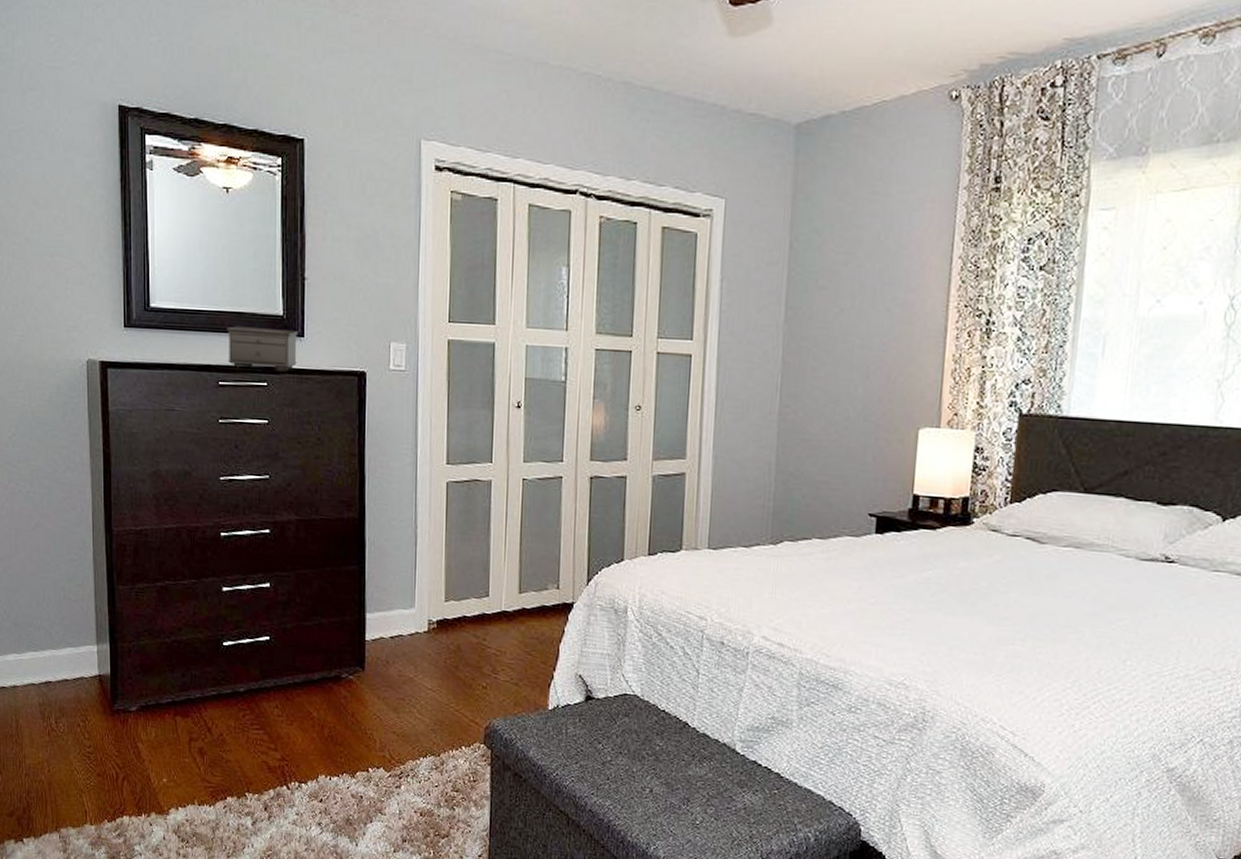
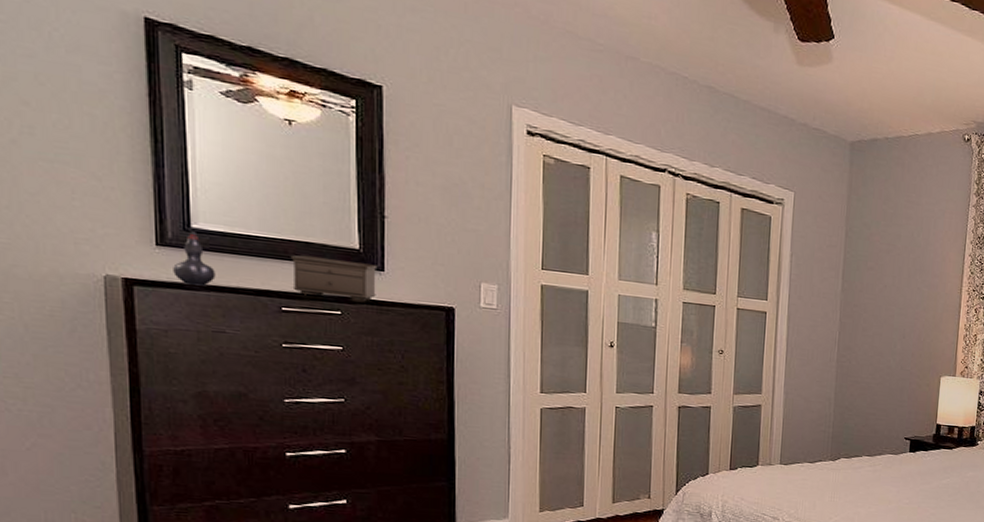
perfume bottle: none [136,310,168,367] -> present [173,231,216,288]

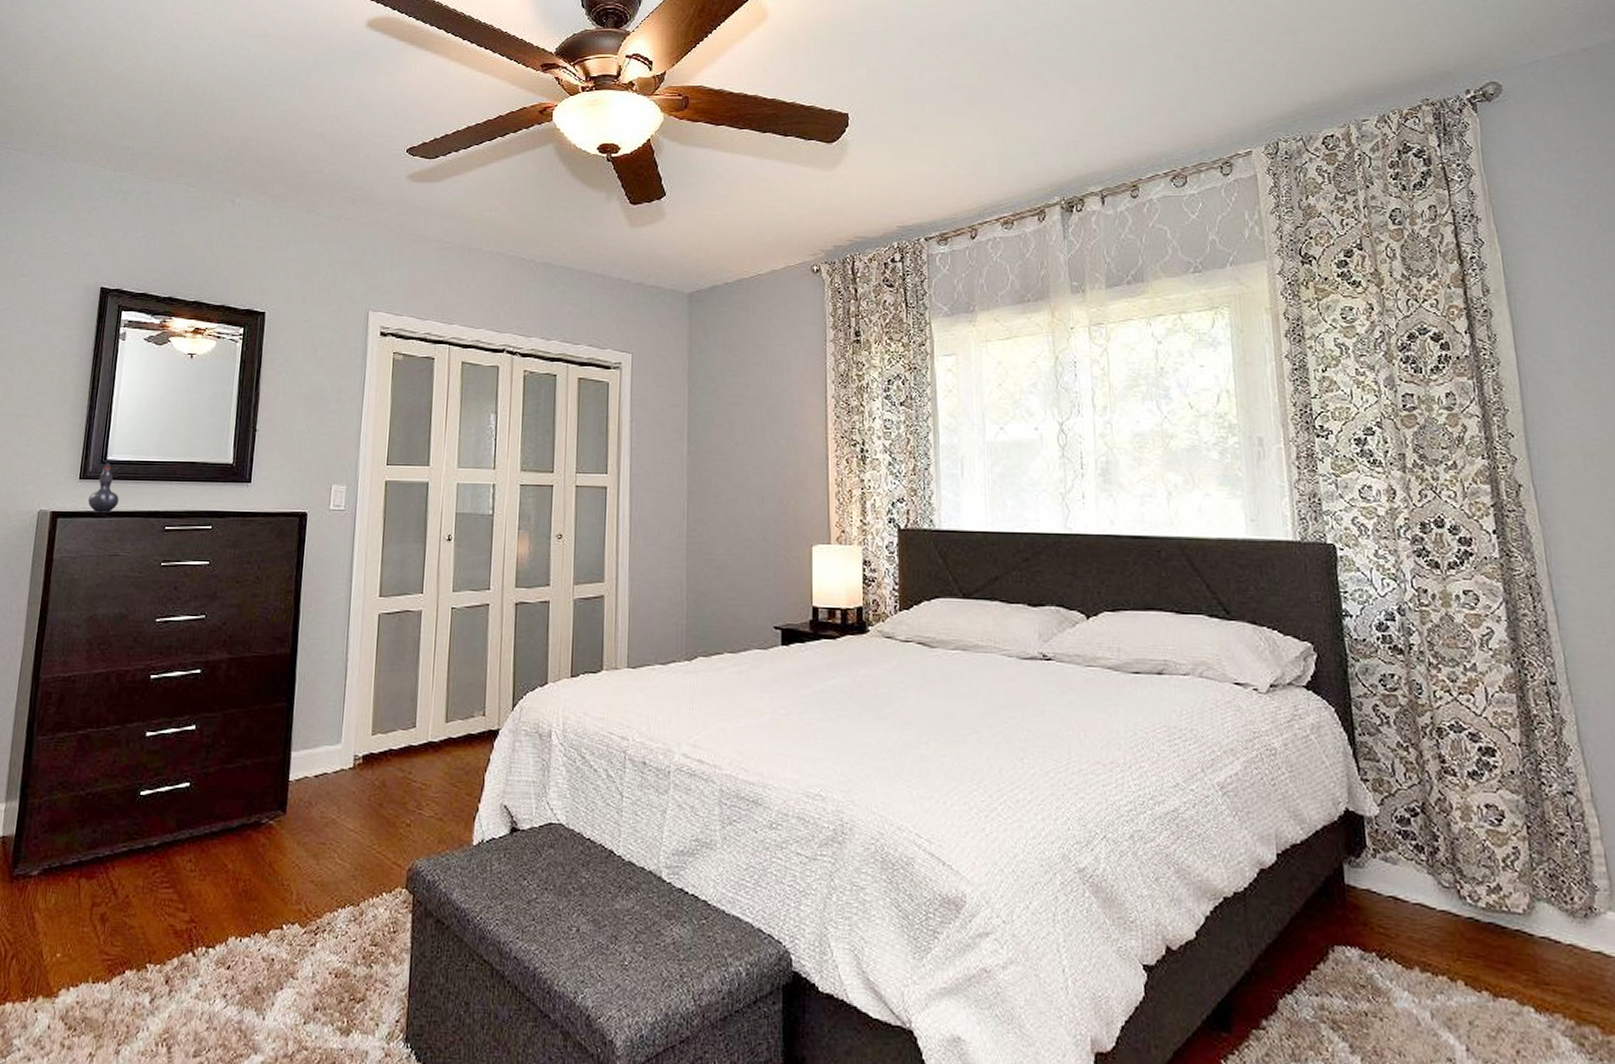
jewelry box: present [290,255,378,303] -> none [175,474,246,516]

